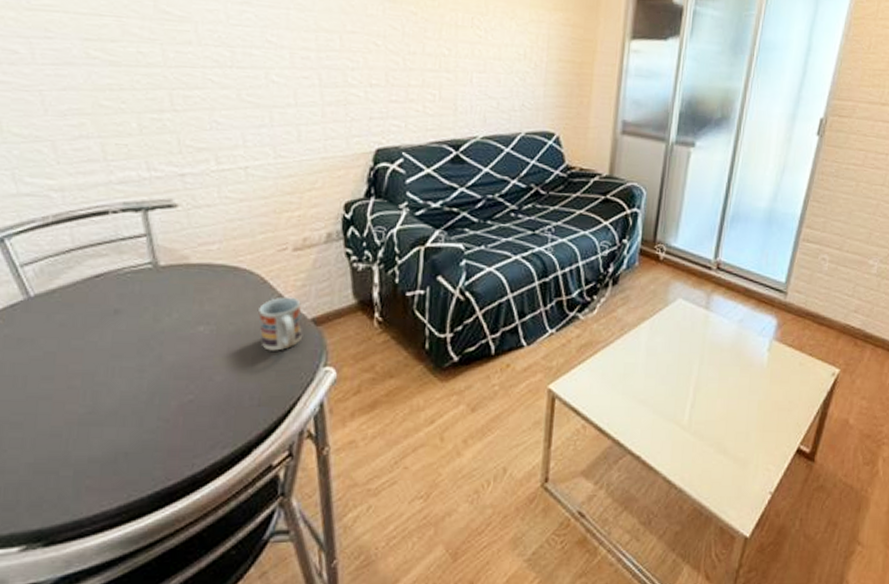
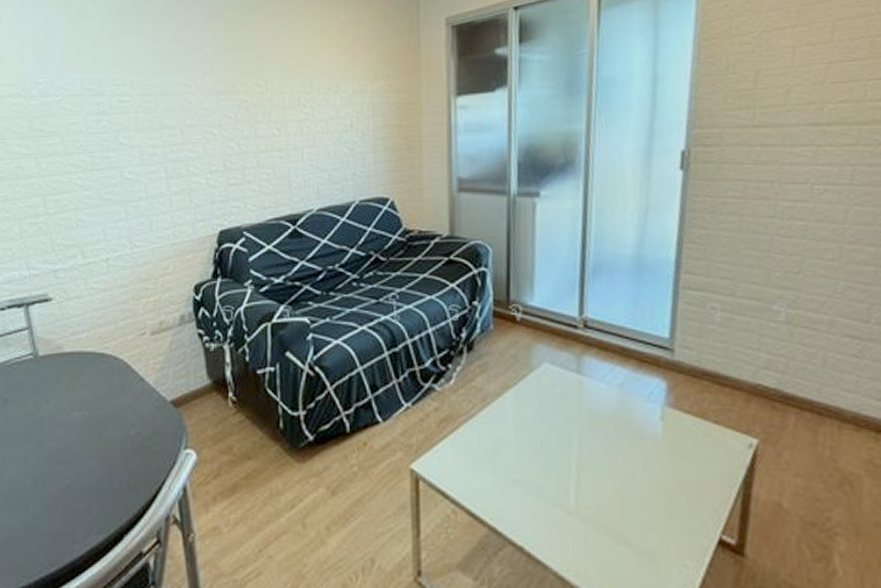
cup: present [258,297,303,351] -> none [123,380,164,434]

